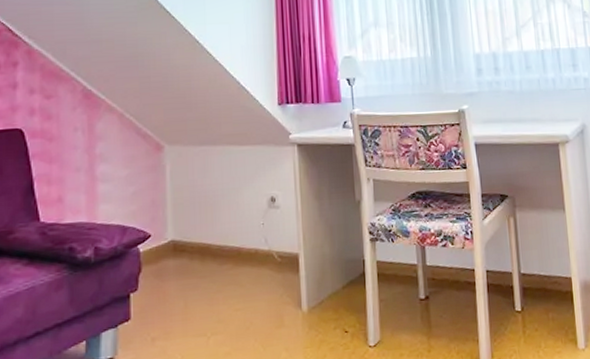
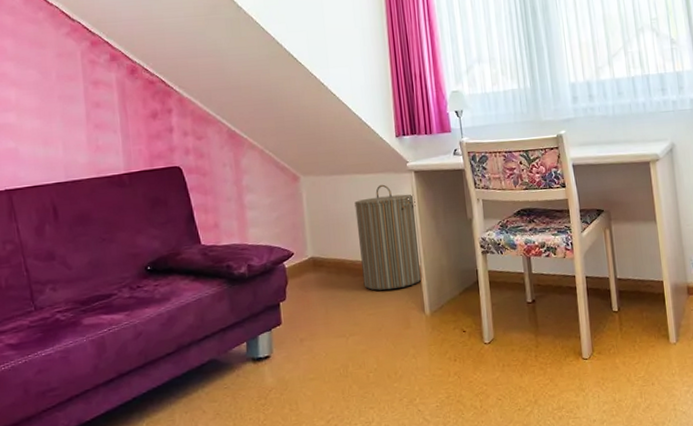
laundry hamper: none [226,158,301,282] -> present [354,184,423,291]

